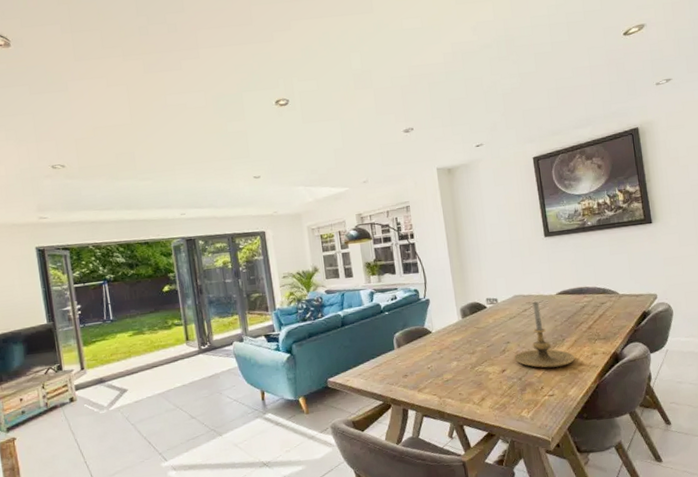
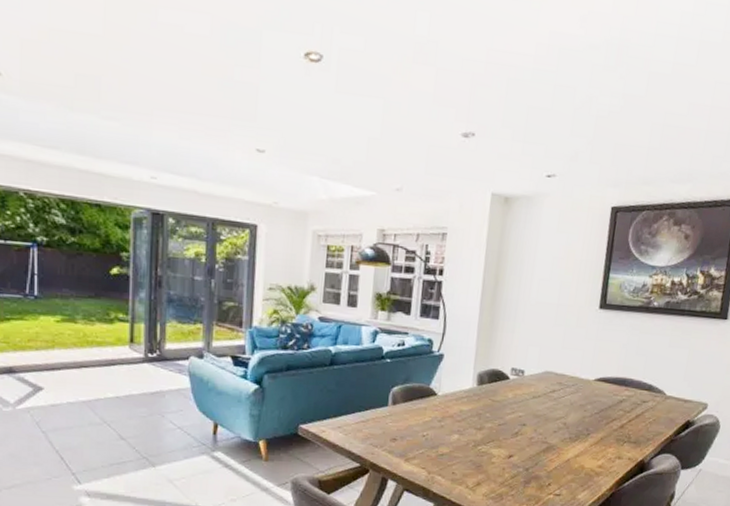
candle holder: present [513,301,576,368] -> none [526,383,597,465]

